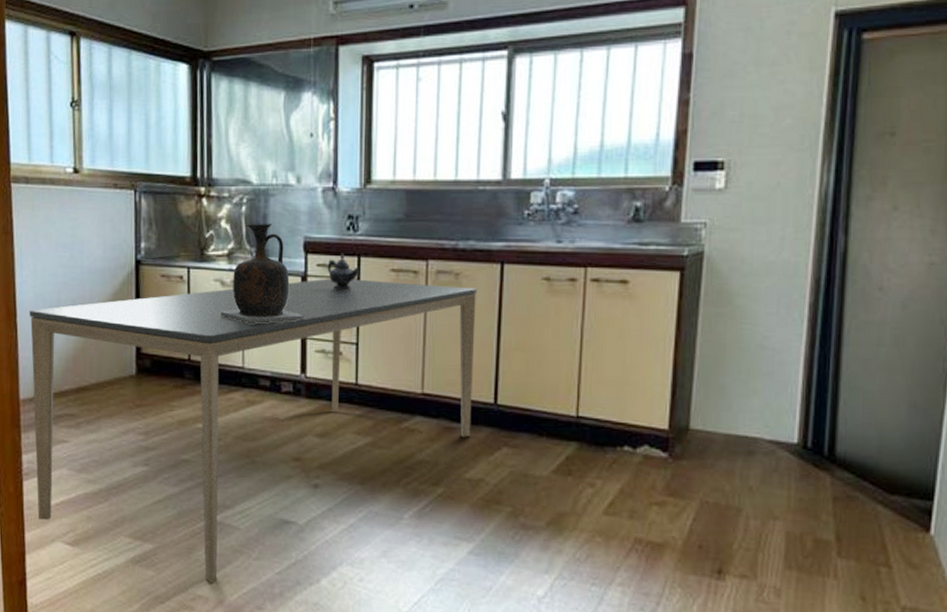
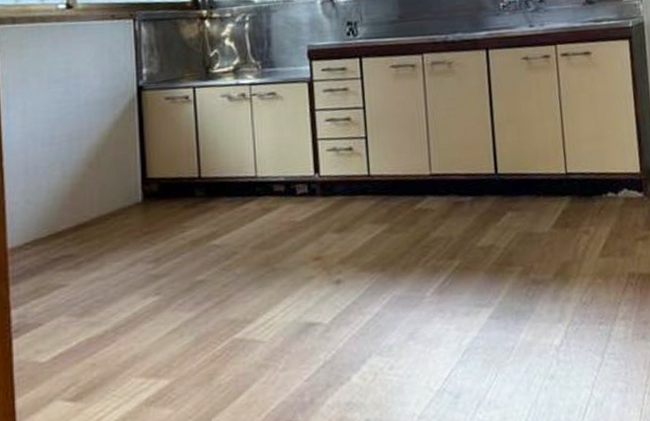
dining table: present [29,278,478,583] -> none [18,73,478,408]
vase: present [219,224,305,324] -> none [229,37,314,133]
teapot: present [327,253,360,291] -> none [331,56,363,91]

